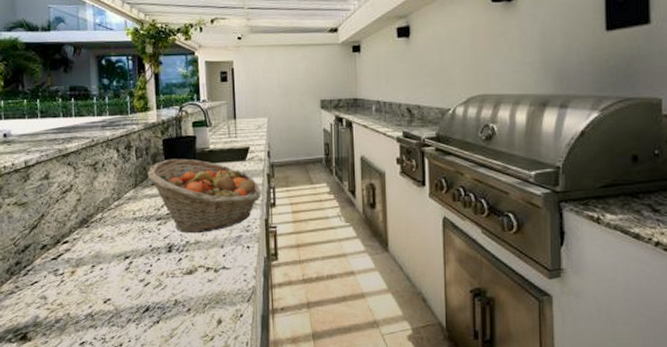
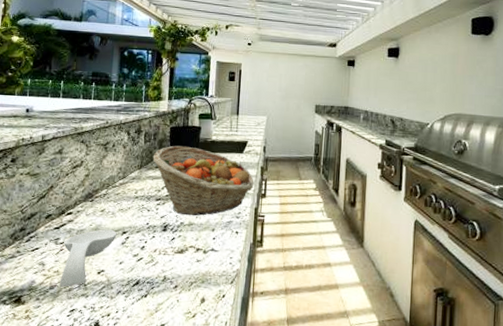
spoon rest: none [64,256,119,320] -> present [59,229,117,287]

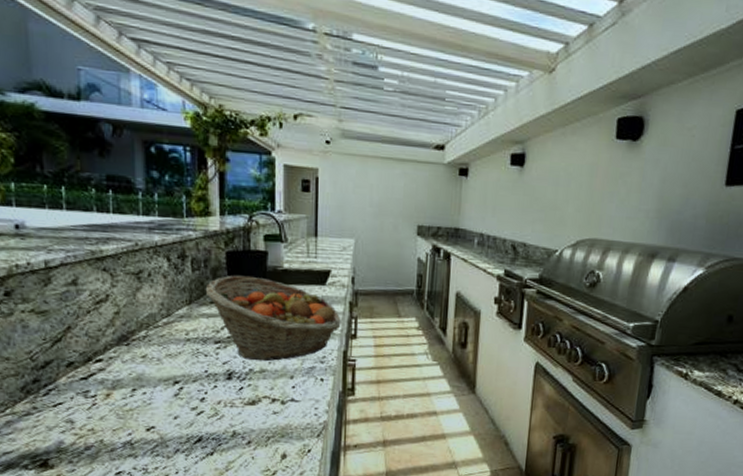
spoon rest: present [59,229,117,287] -> none [96,379,167,447]

